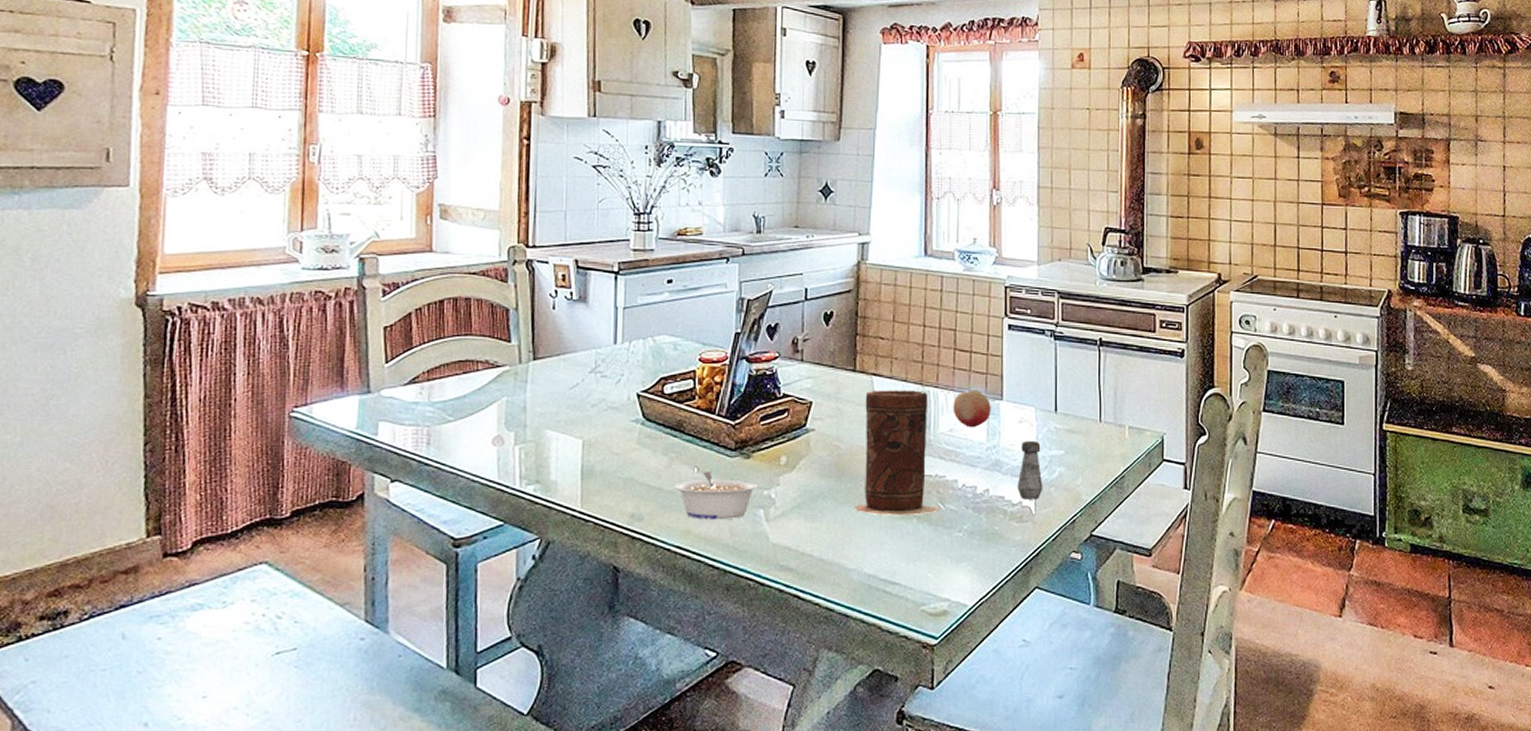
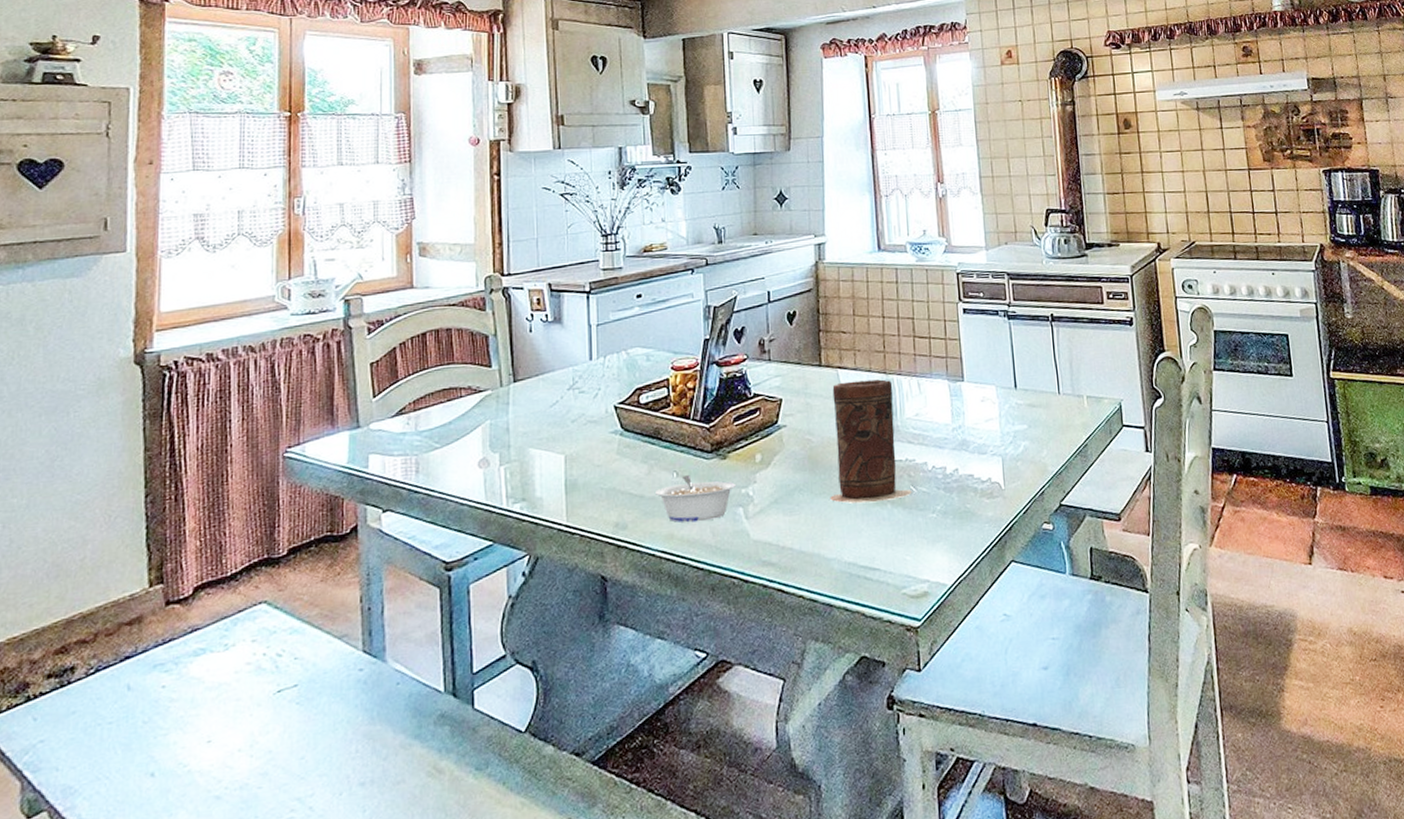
fruit: present [953,390,991,428] -> none [916,374,954,411]
salt shaker: present [1017,440,1043,500] -> none [984,417,1010,476]

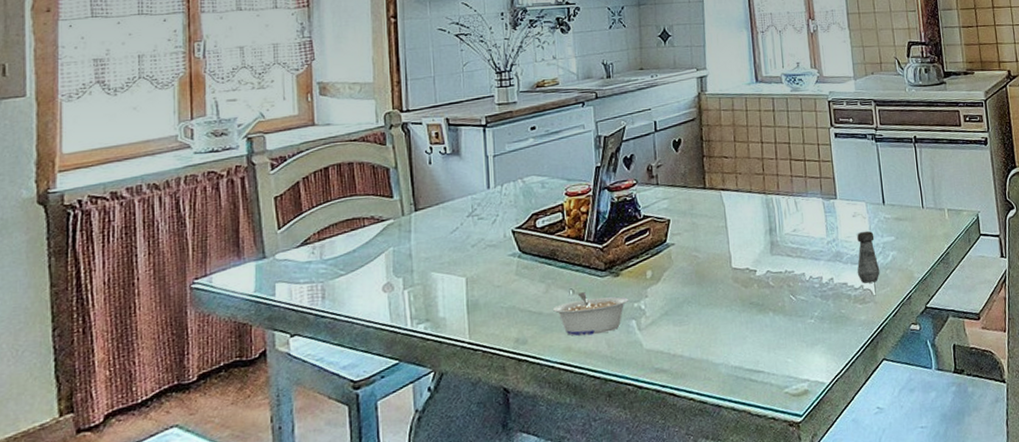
vase: present [830,379,912,503] -> none [716,199,792,313]
salt shaker: none [984,417,1010,476] -> present [857,231,880,284]

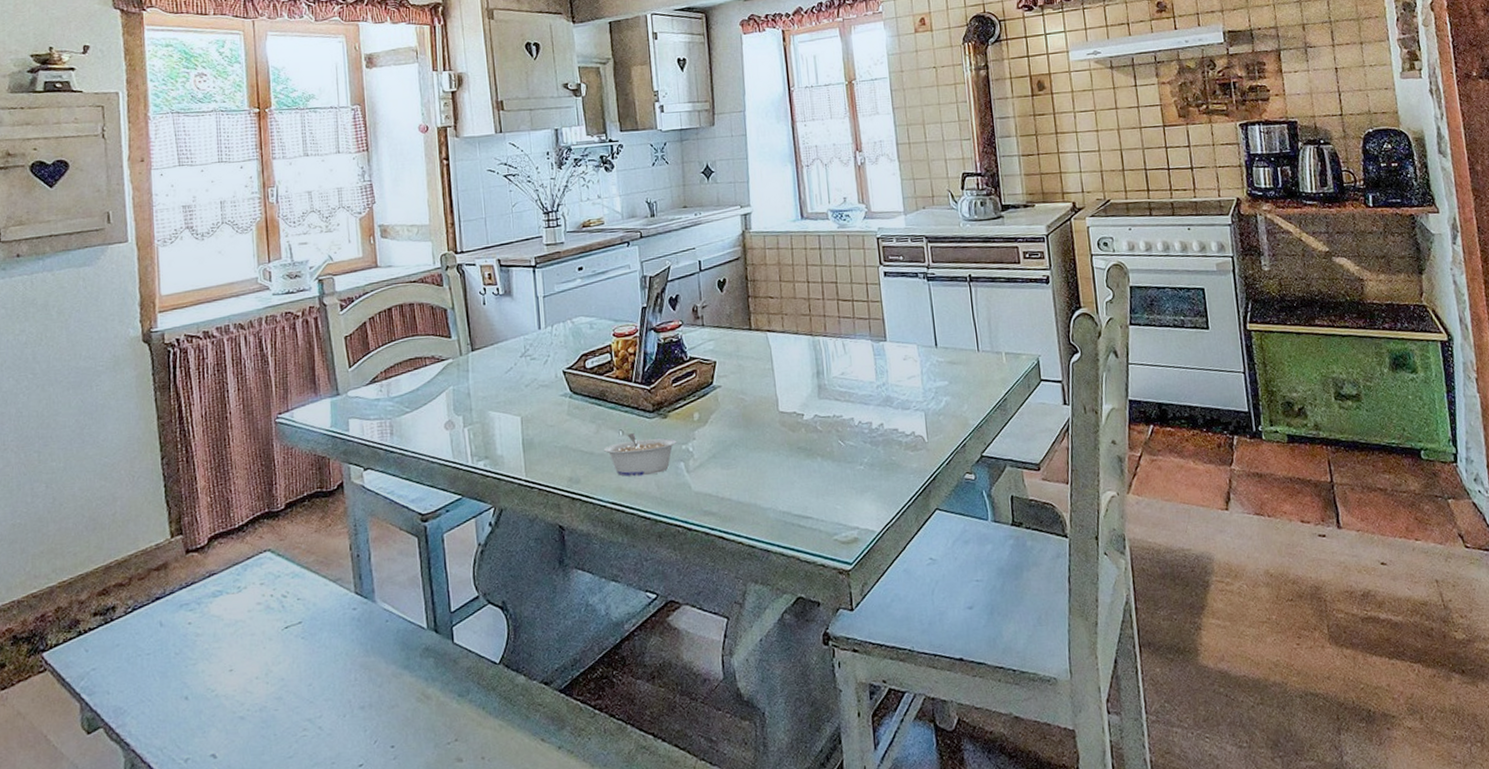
salt shaker: present [857,231,880,284] -> none [908,375,933,430]

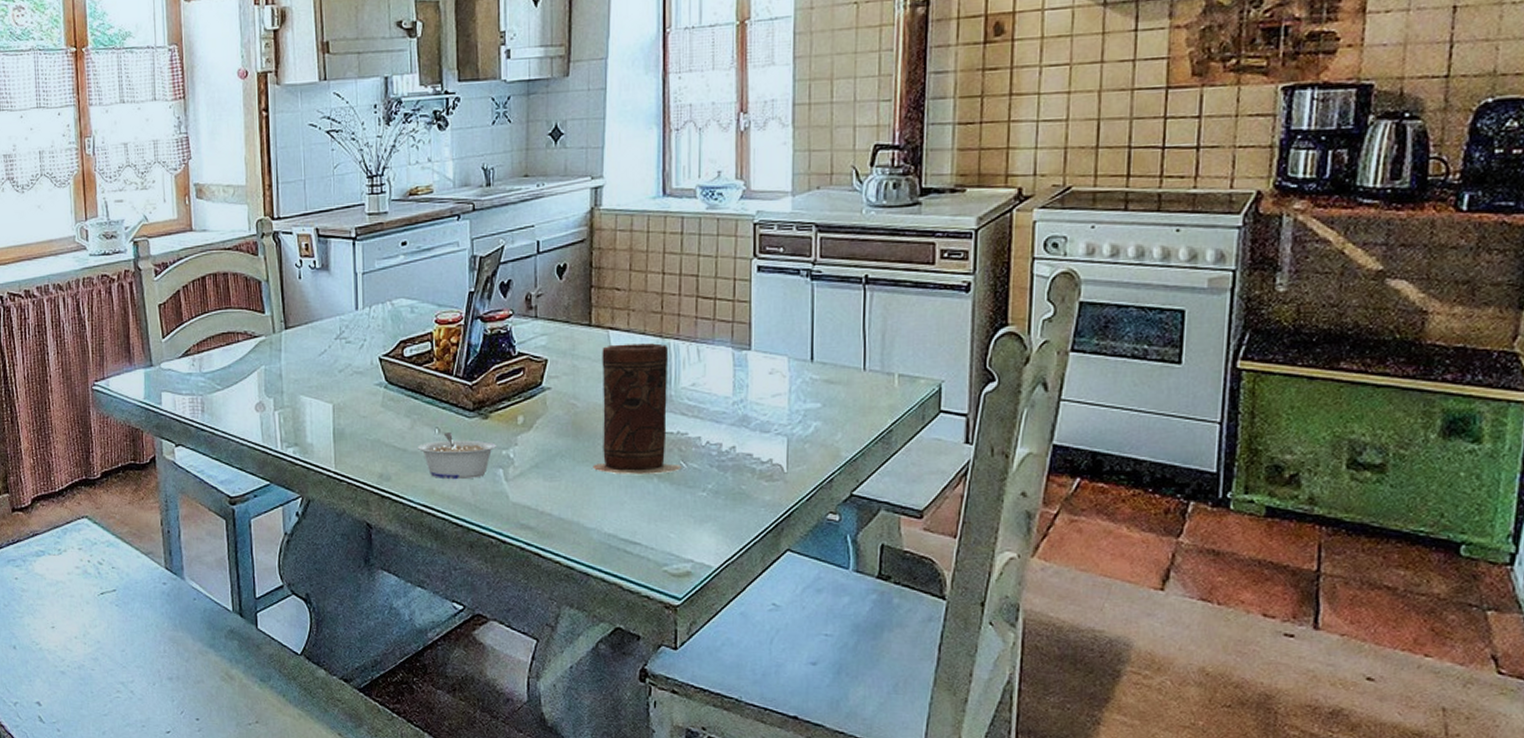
vase: none [762,341,840,457] -> present [593,343,682,475]

